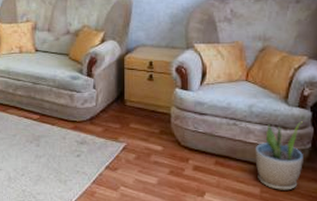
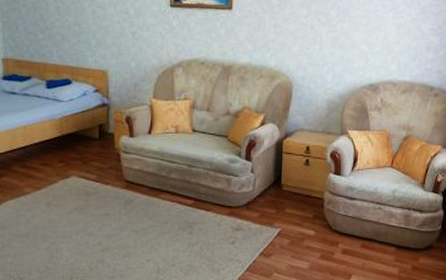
potted plant: present [255,121,303,191] -> none [395,205,435,269]

